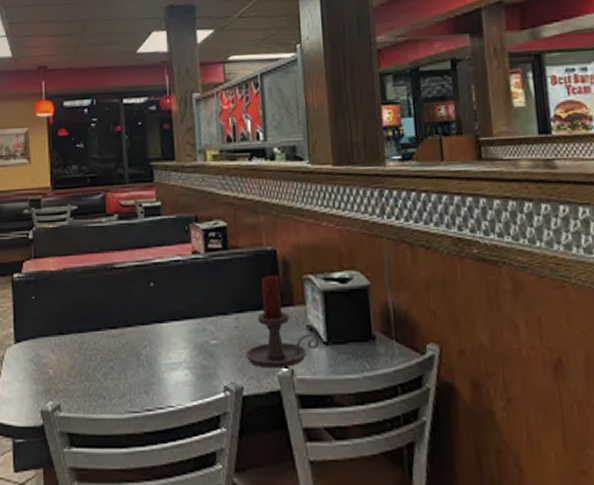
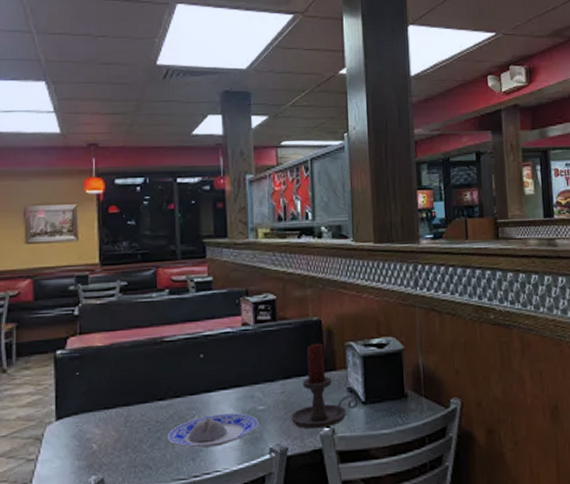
plate: none [119,347,212,381] -> present [167,413,259,448]

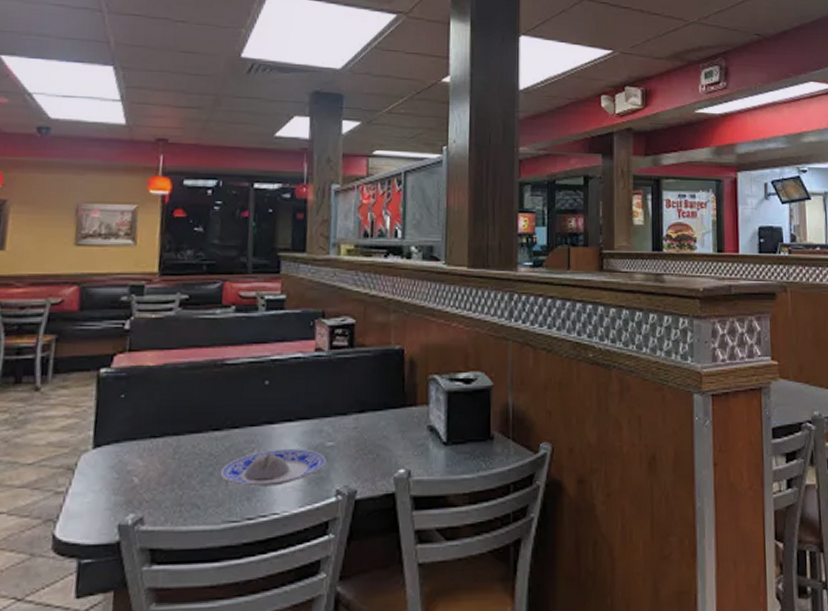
candle holder: present [291,343,359,429] -> none [363,374,439,471]

